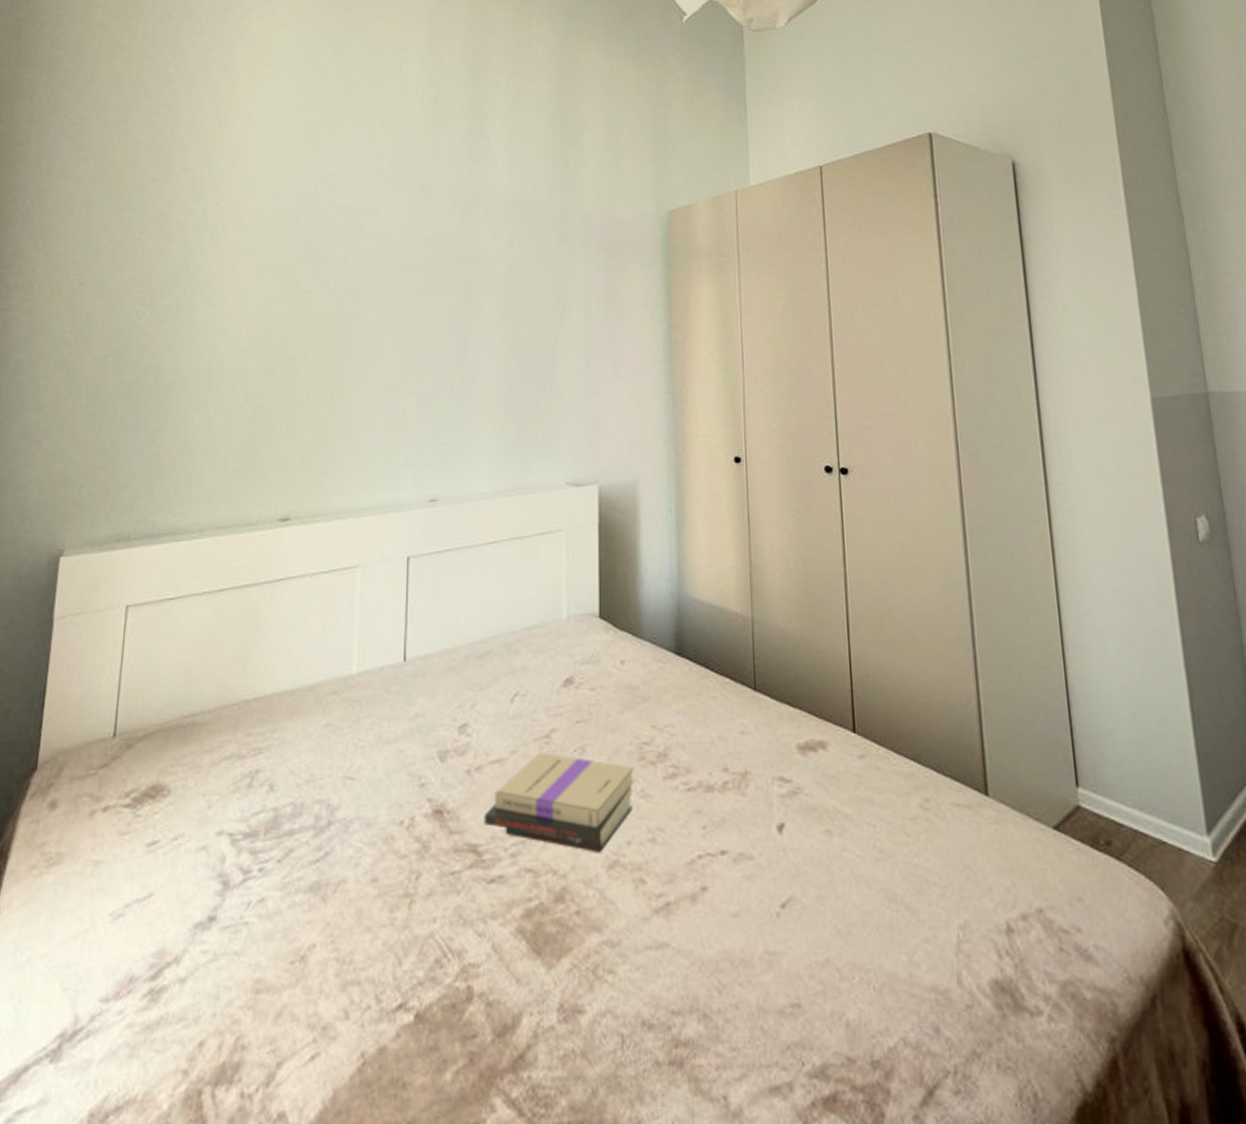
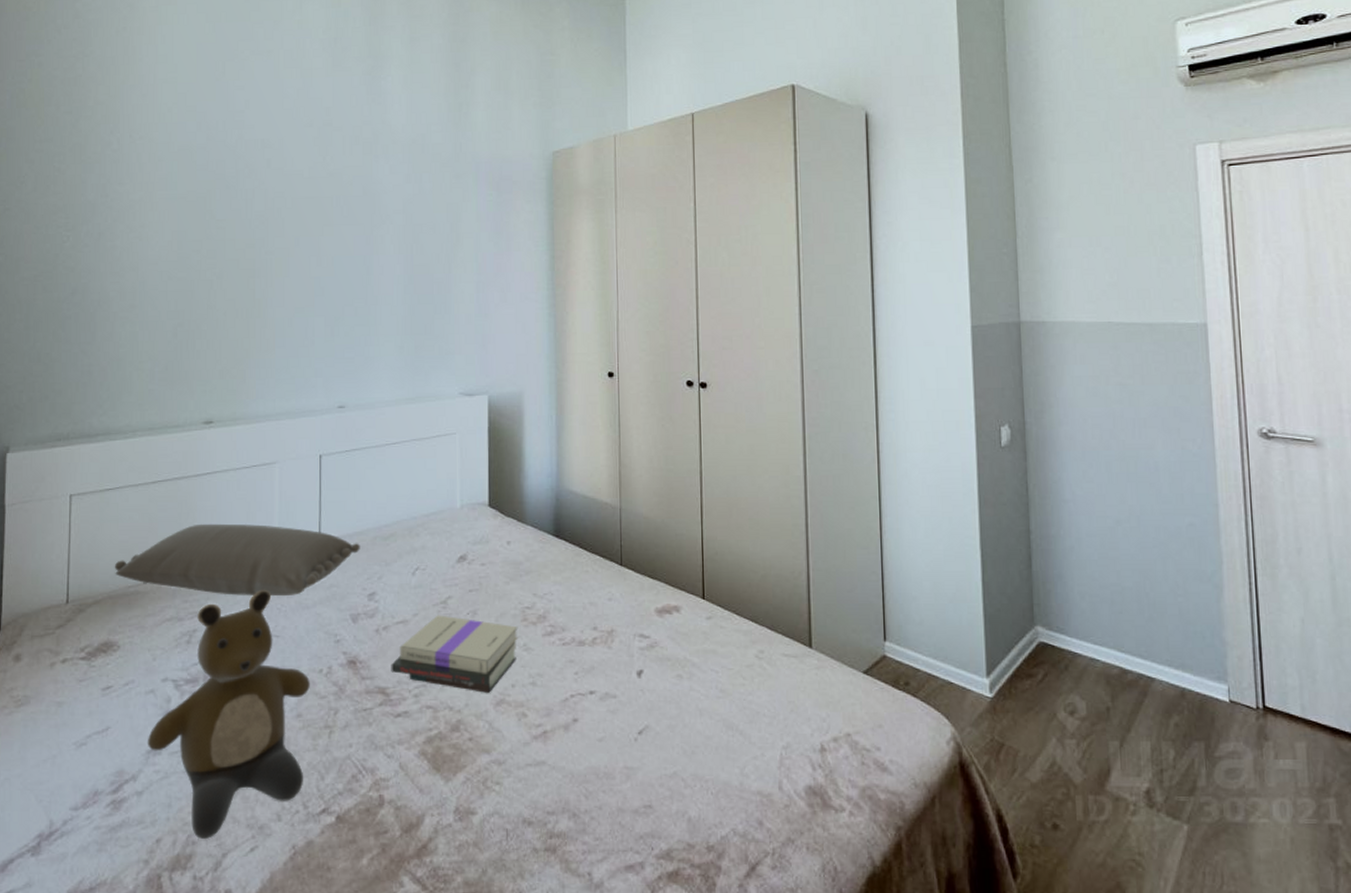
pillow: none [170,639,451,729] -> present [114,523,360,597]
bear: none [194,719,388,1044] -> present [147,589,310,840]

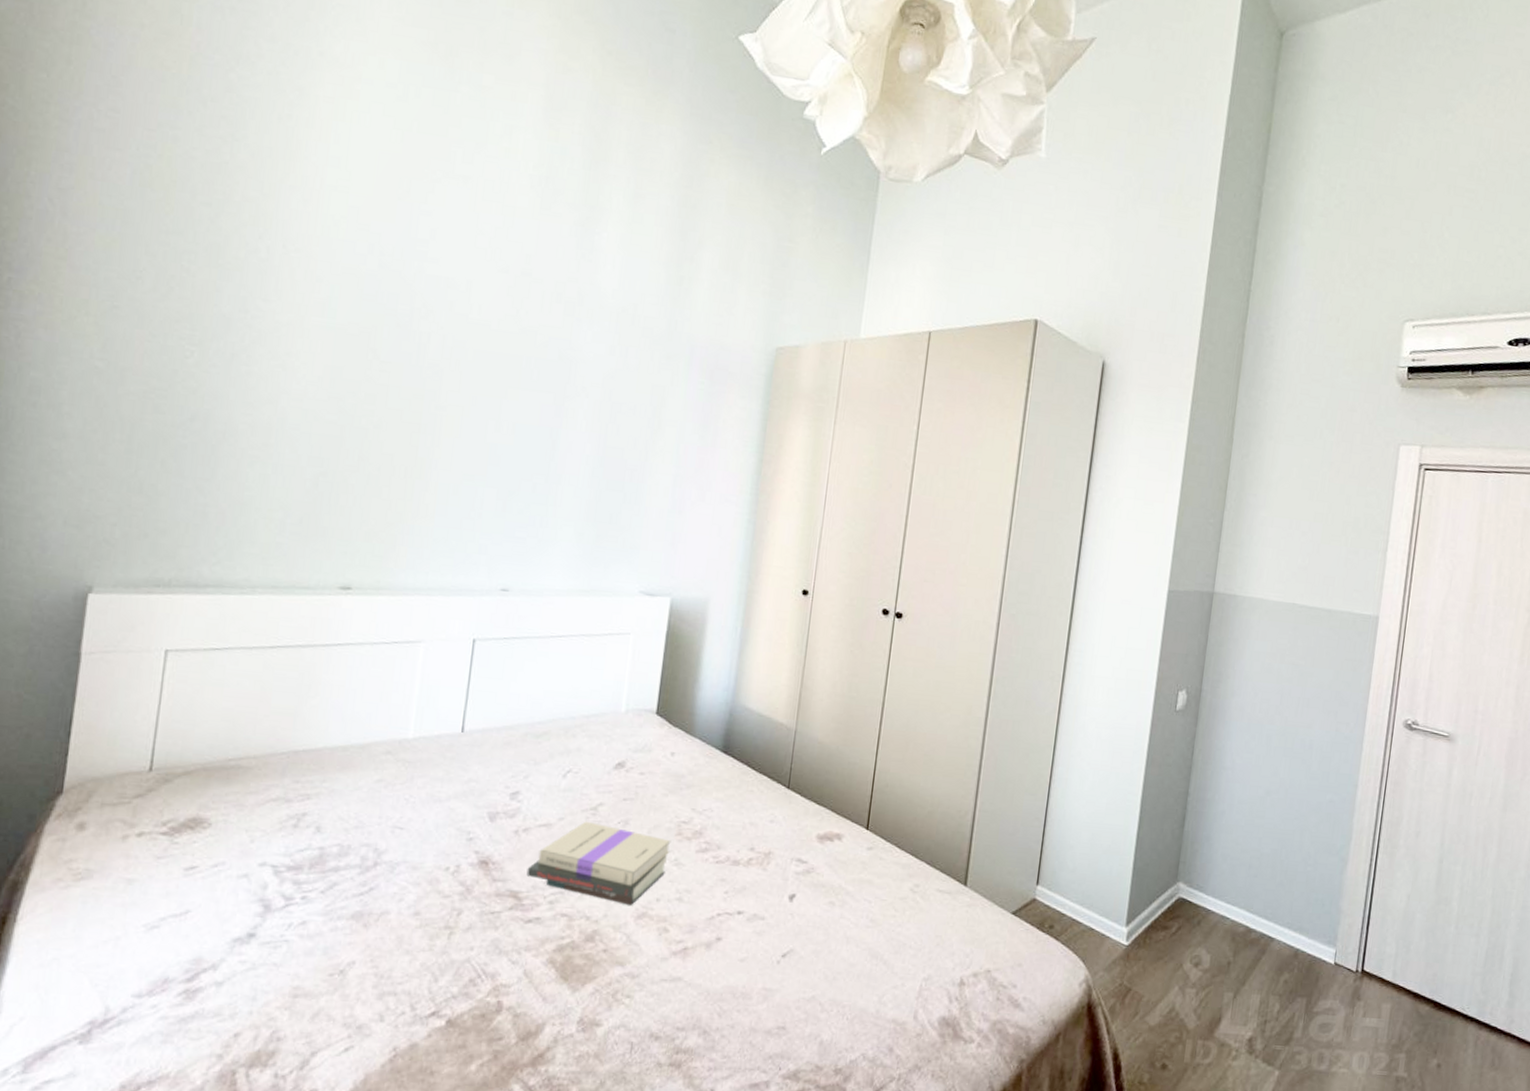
pillow: present [114,523,360,597] -> none [213,699,508,787]
bear: present [147,589,310,840] -> none [233,776,434,1037]

